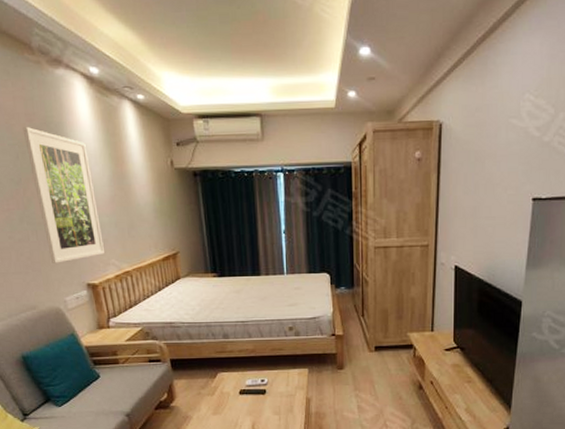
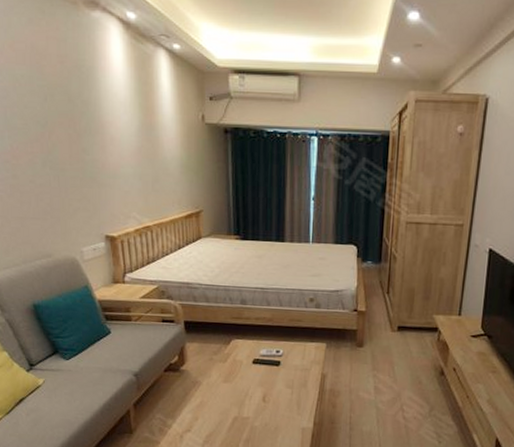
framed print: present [22,126,105,263] -> none [53,68,127,212]

